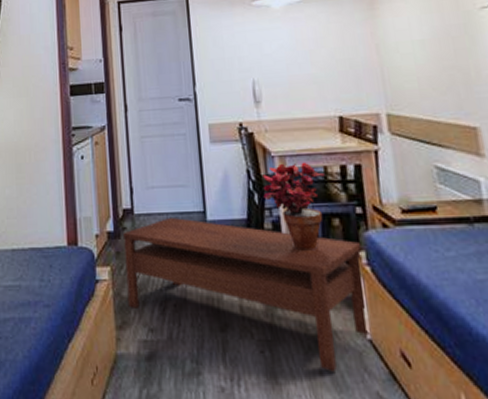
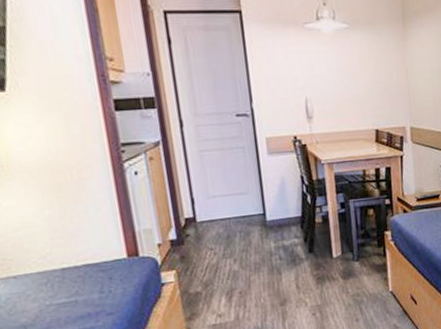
coffee table: present [123,217,371,372] -> none [187,221,392,318]
potted plant: present [263,162,325,251] -> none [314,167,363,236]

